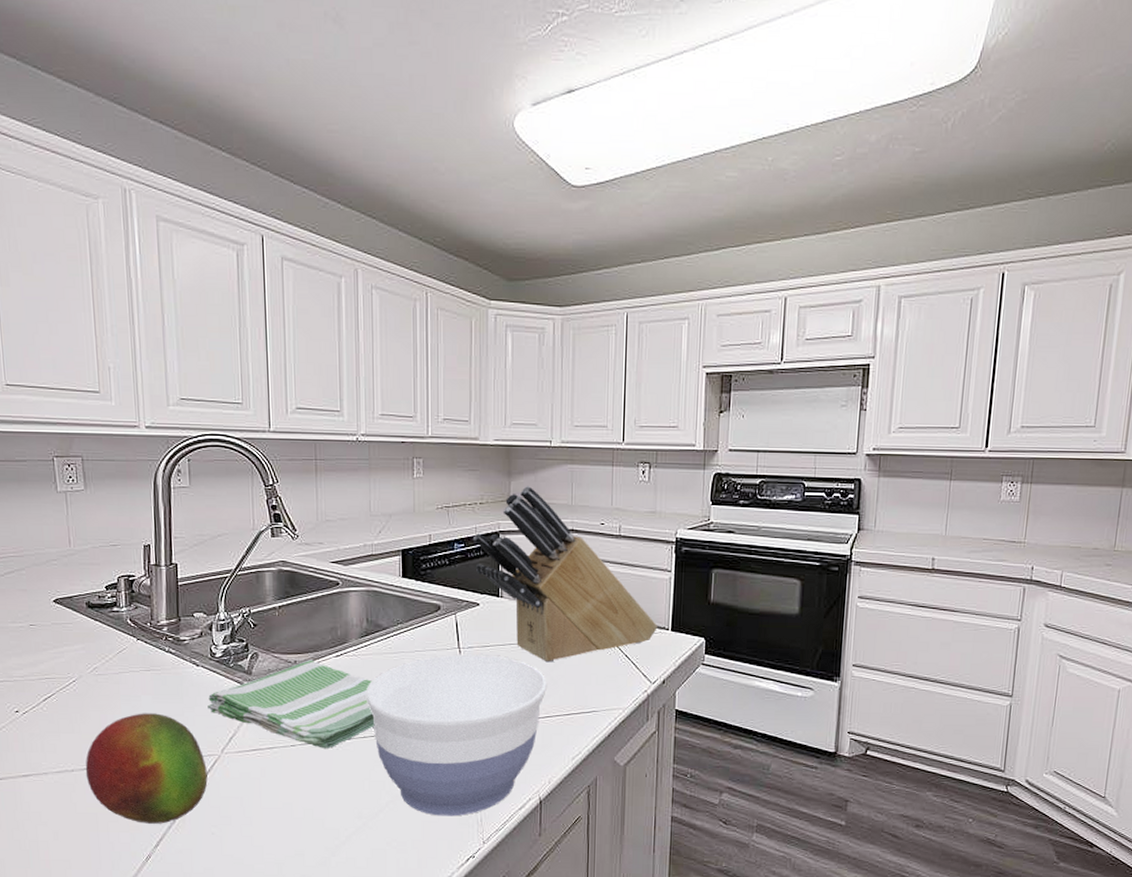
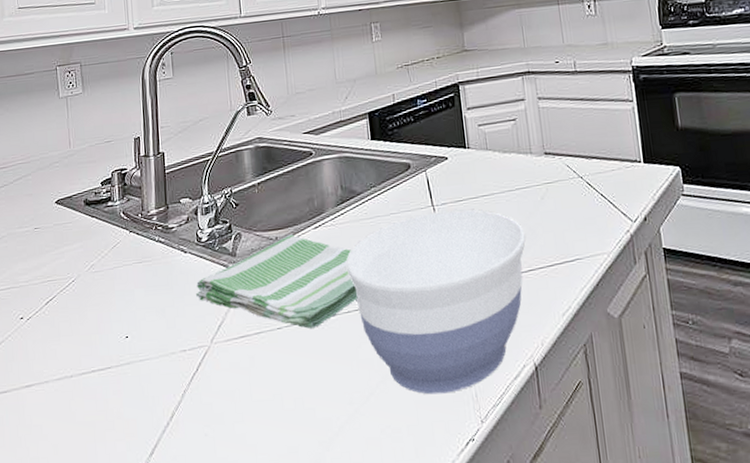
fruit: present [85,713,208,824] -> none [83,306,199,429]
knife block: present [472,486,658,663] -> none [434,35,629,211]

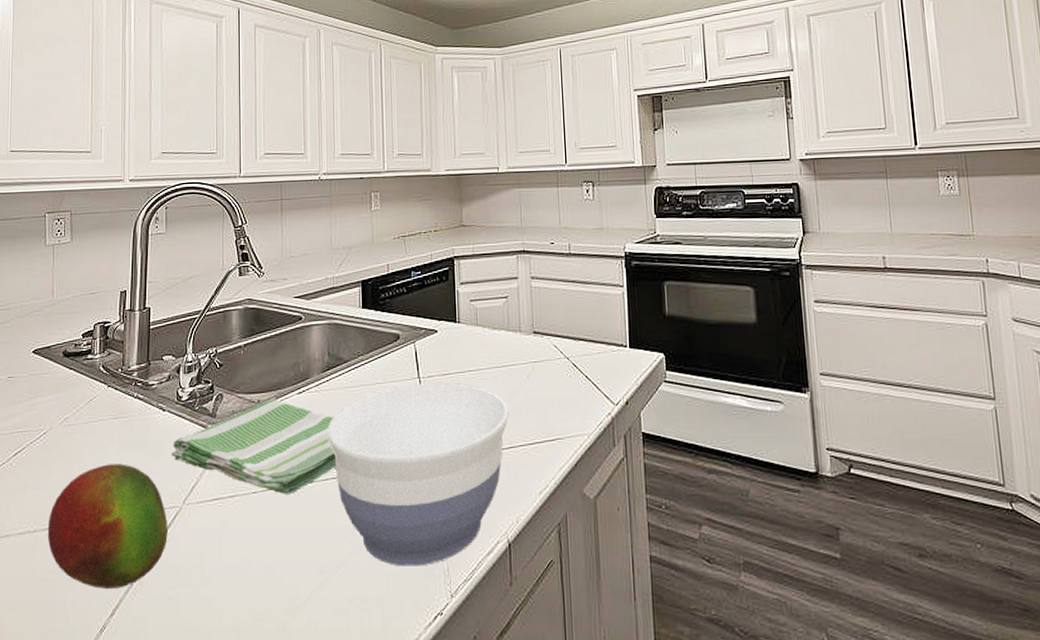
fruit: none [83,306,199,429] -> present [47,464,168,589]

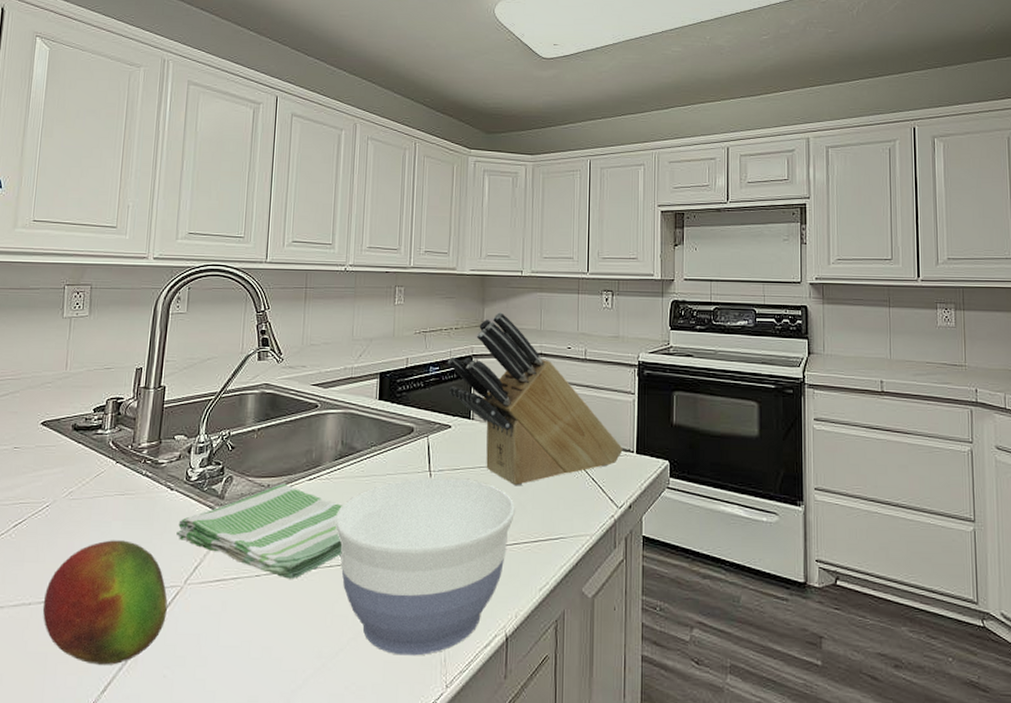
knife block: none [428,211,615,388] -> present [447,312,623,486]

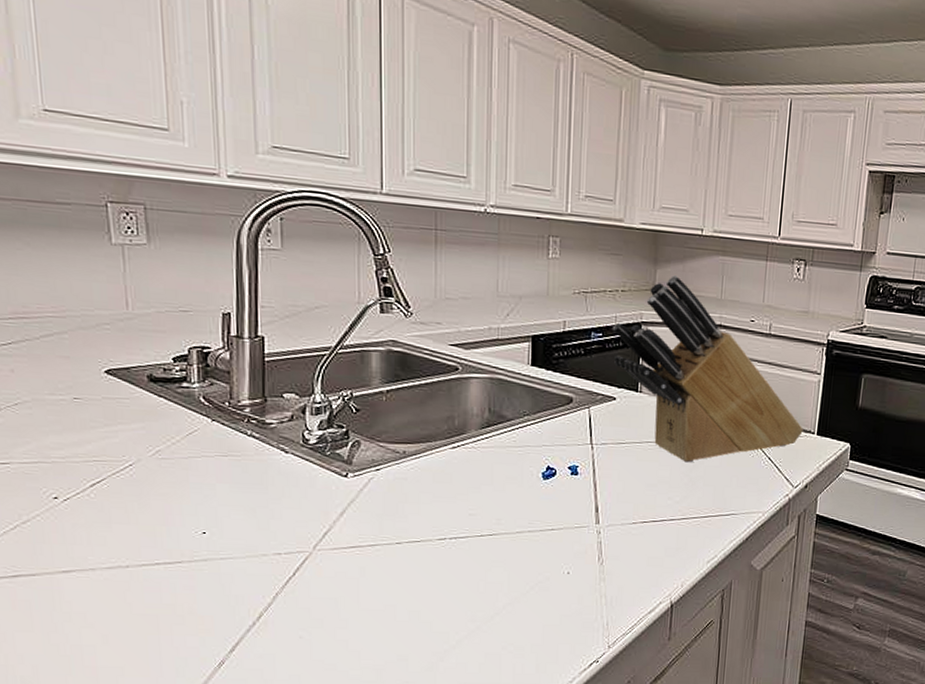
fruit: present [42,540,168,665] -> none [143,503,296,627]
dish towel: present [176,483,343,579] -> none [298,450,494,547]
bowl: present [334,477,515,656] -> none [484,450,685,620]

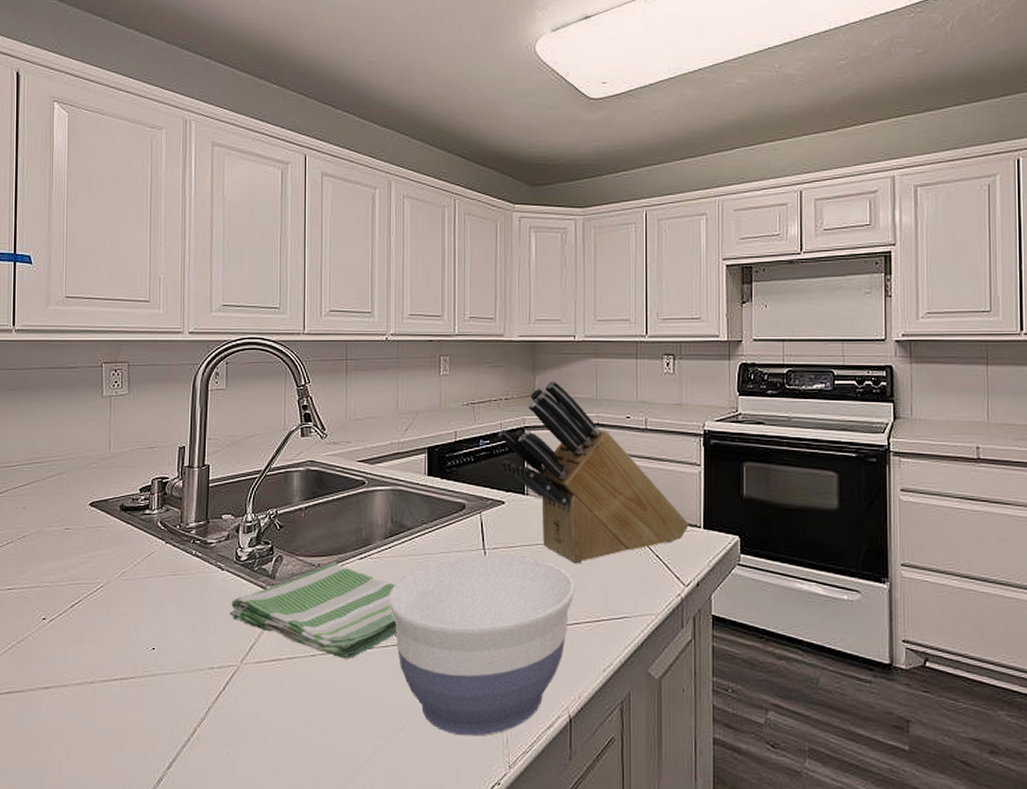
dish towel: none [298,450,494,547] -> present [230,562,397,659]
bowl: none [484,450,685,620] -> present [388,555,575,736]

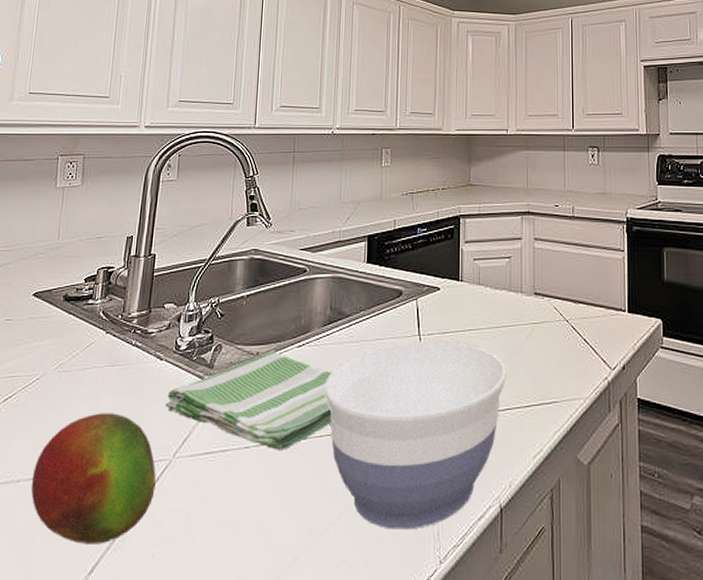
fruit: none [104,620,225,742] -> present [30,413,156,544]
knife block: present [498,381,689,564] -> none [434,171,614,349]

